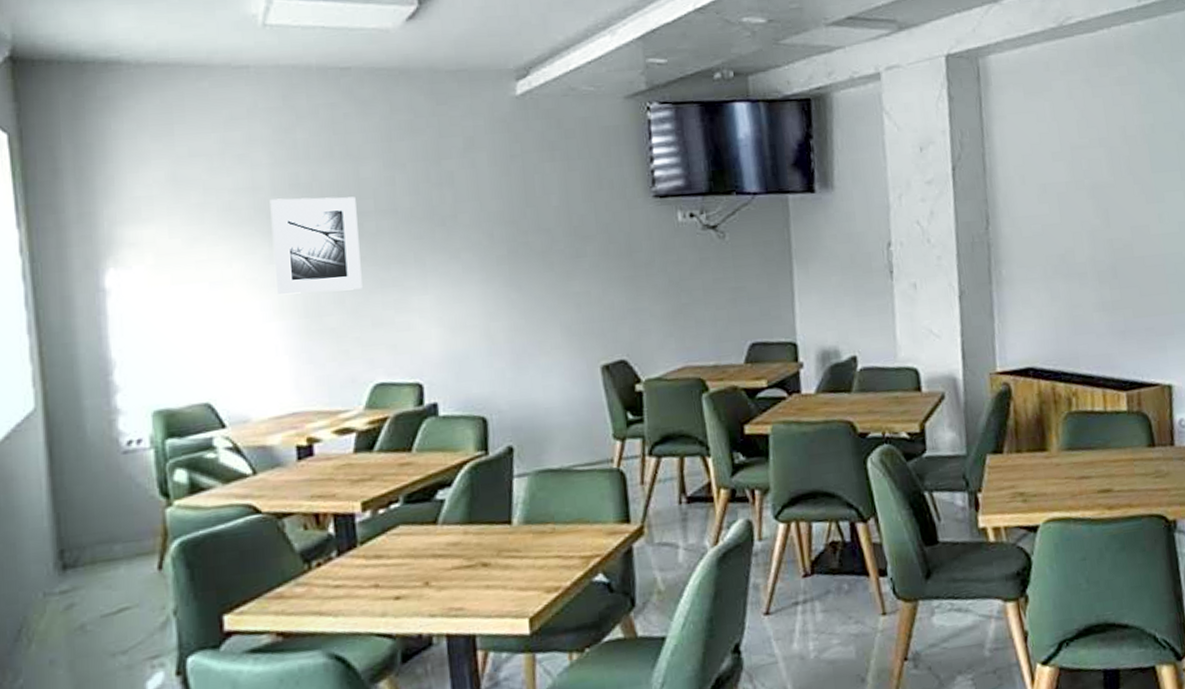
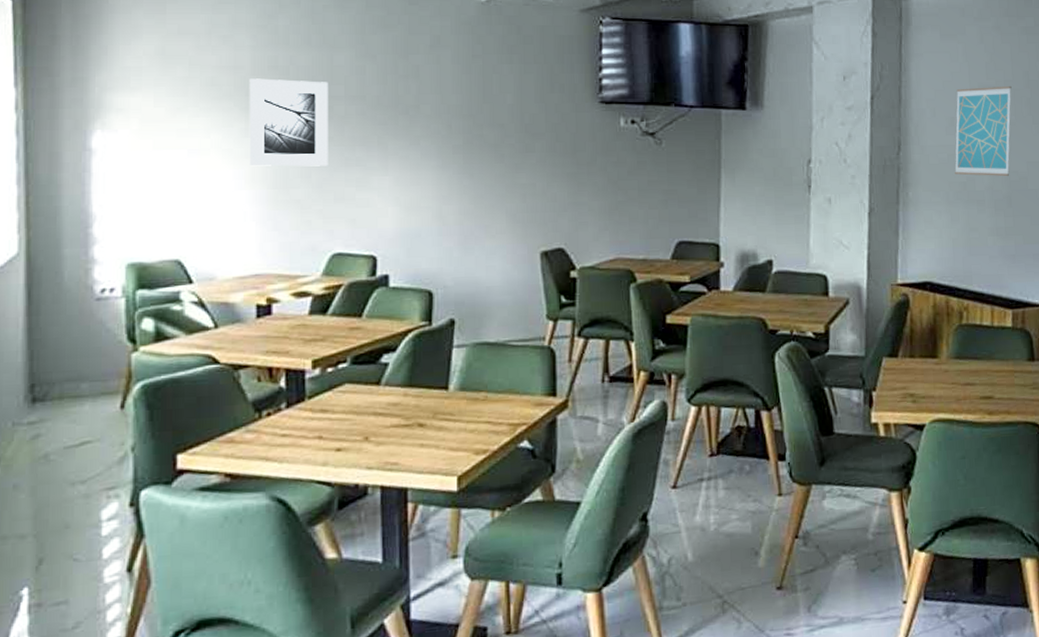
wall art: none [1046,143,1112,247] -> present [955,86,1012,177]

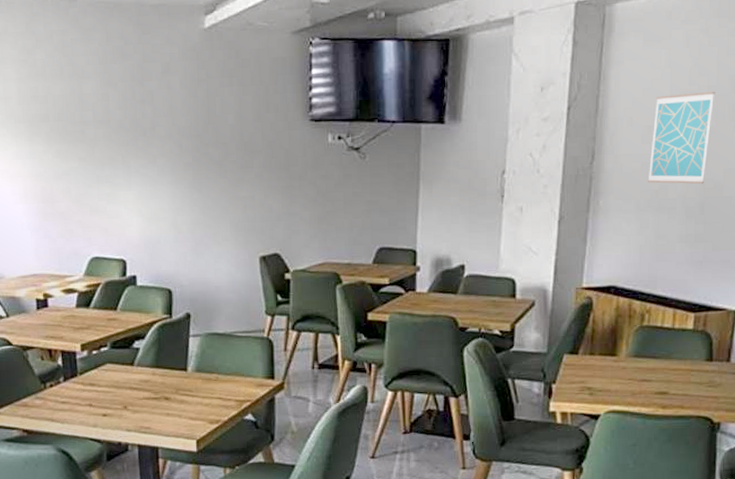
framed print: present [249,78,328,167] -> none [17,107,84,184]

